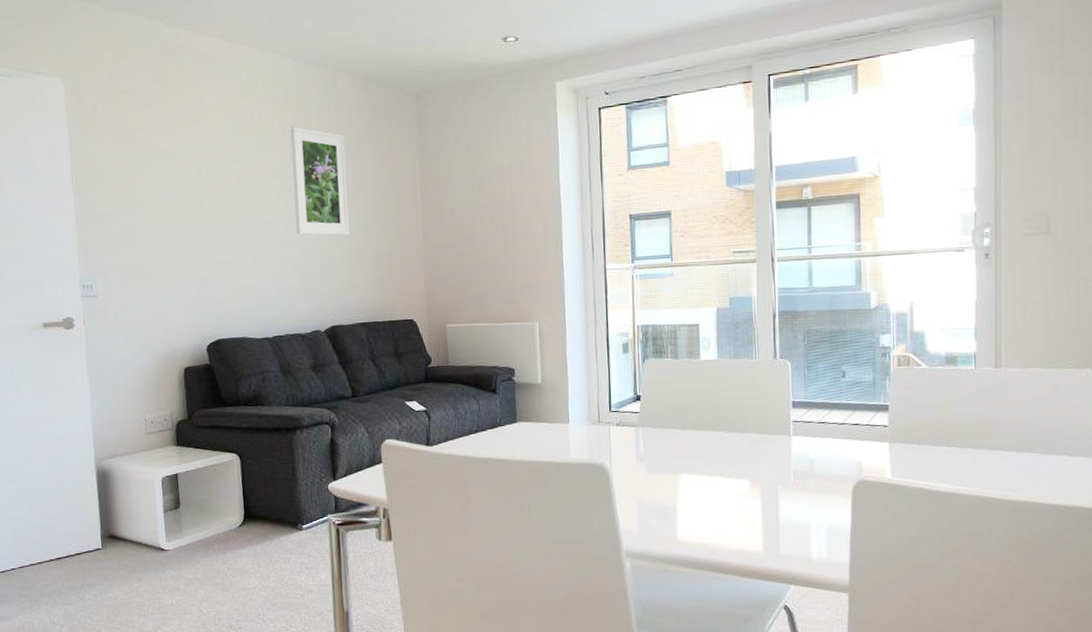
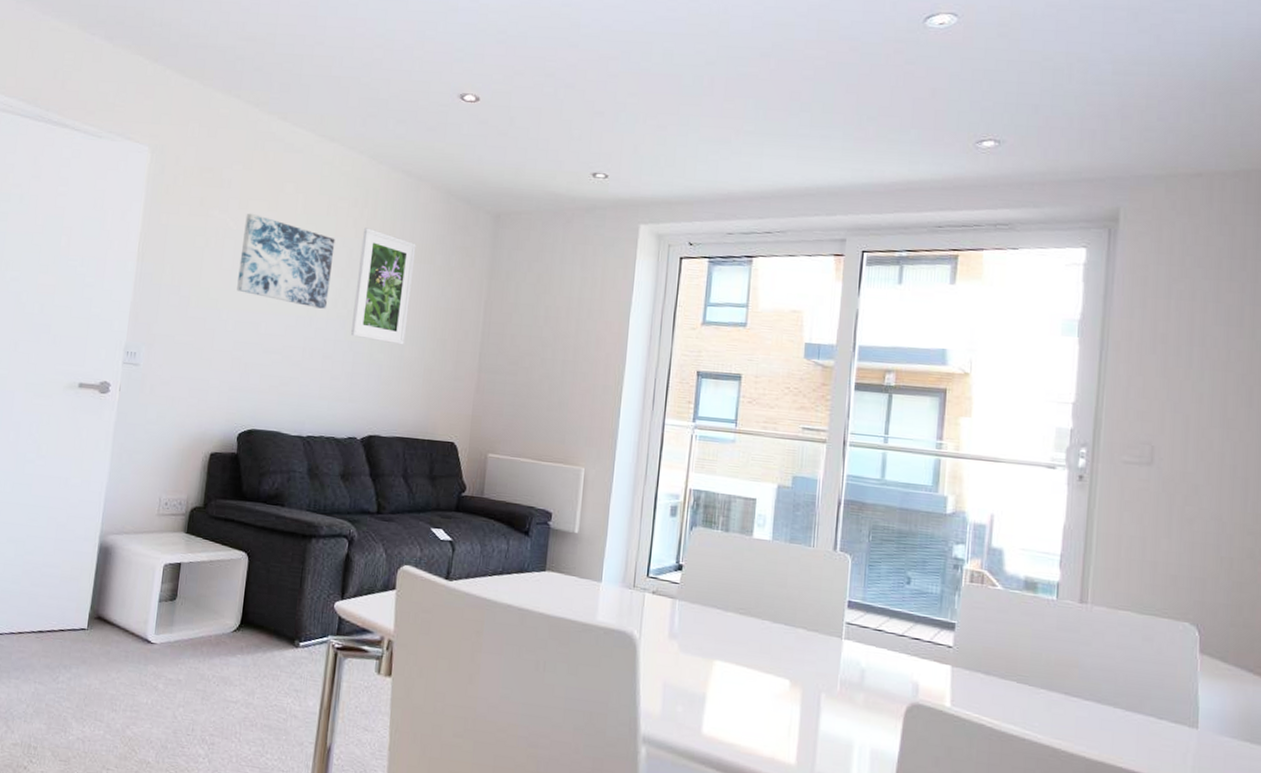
wall art: none [172,129,269,214] -> present [237,213,336,309]

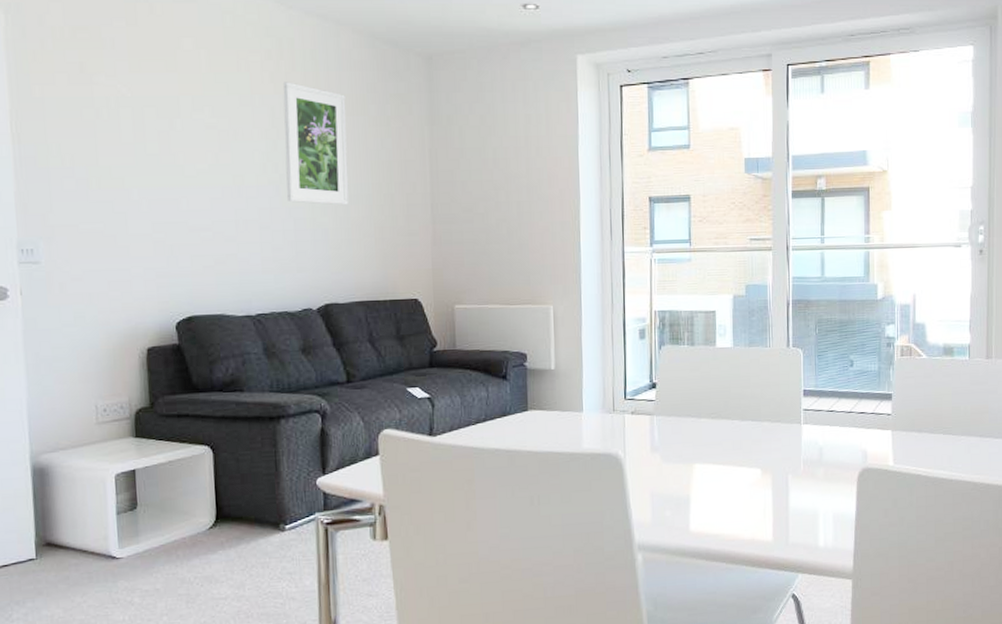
wall art: present [237,213,336,309] -> none [140,76,255,176]

